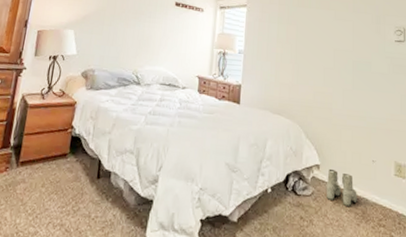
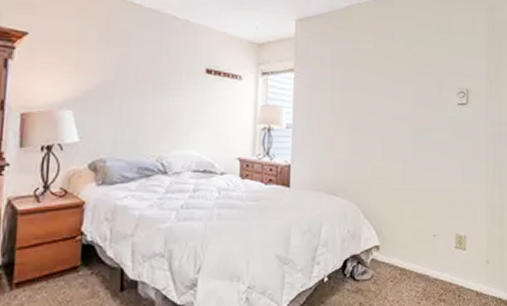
boots: present [326,168,357,206] -> none [386,248,418,285]

